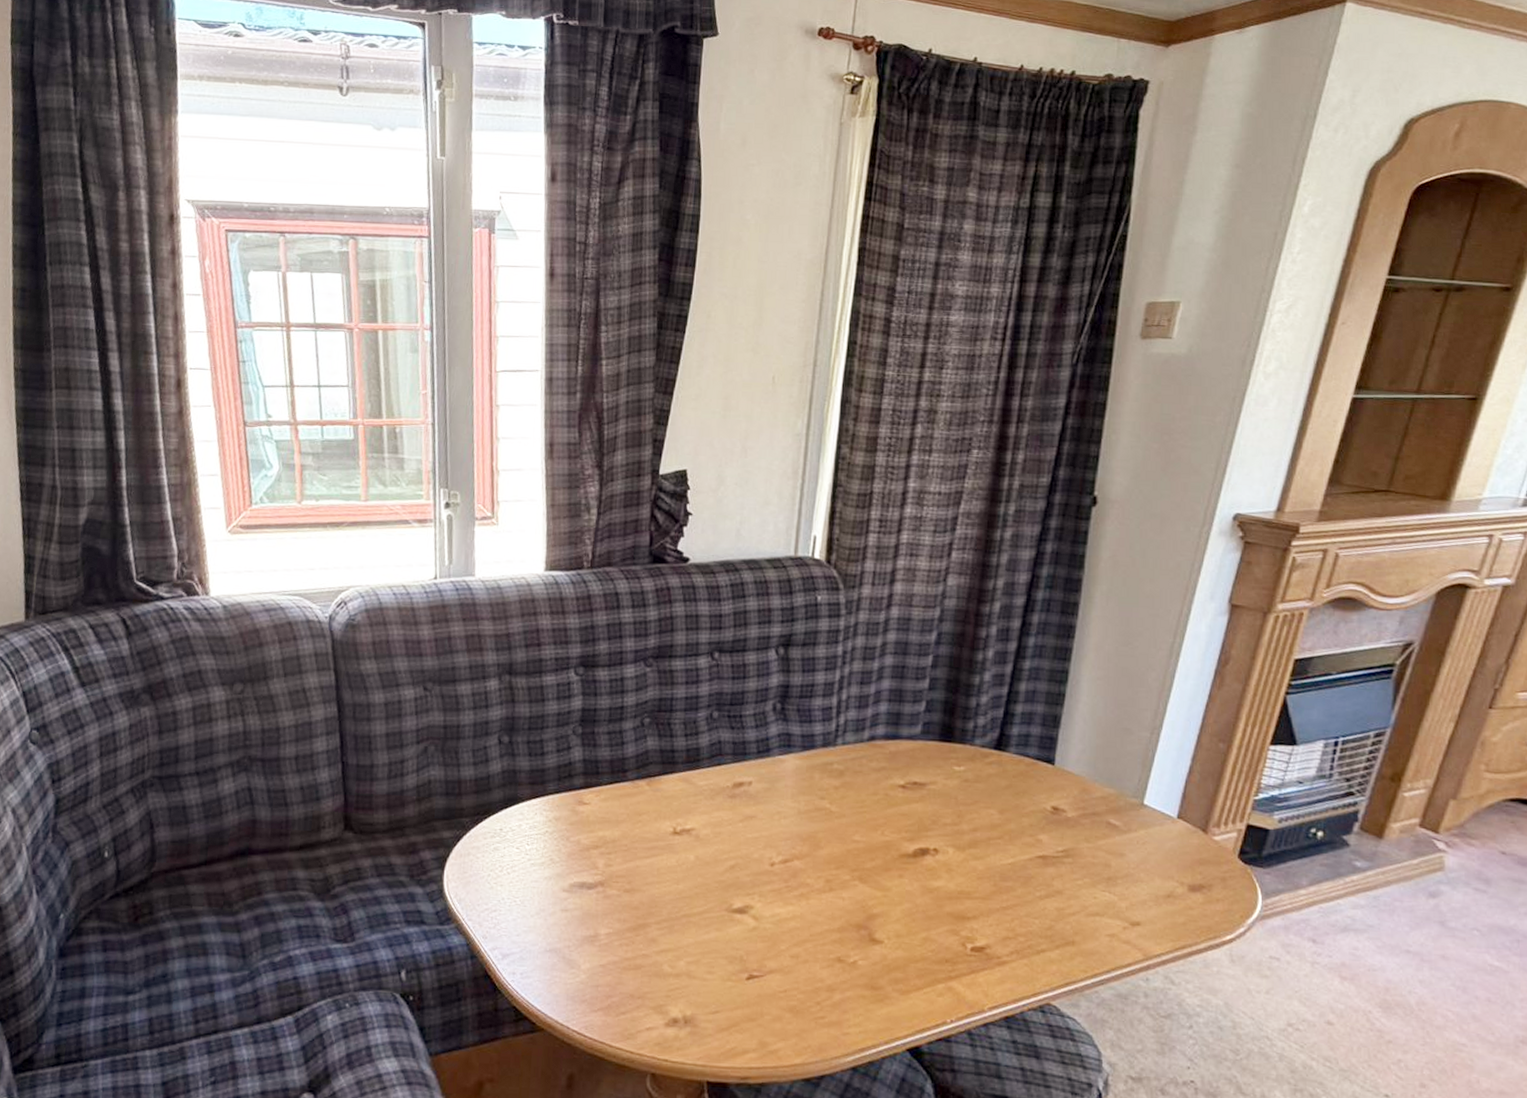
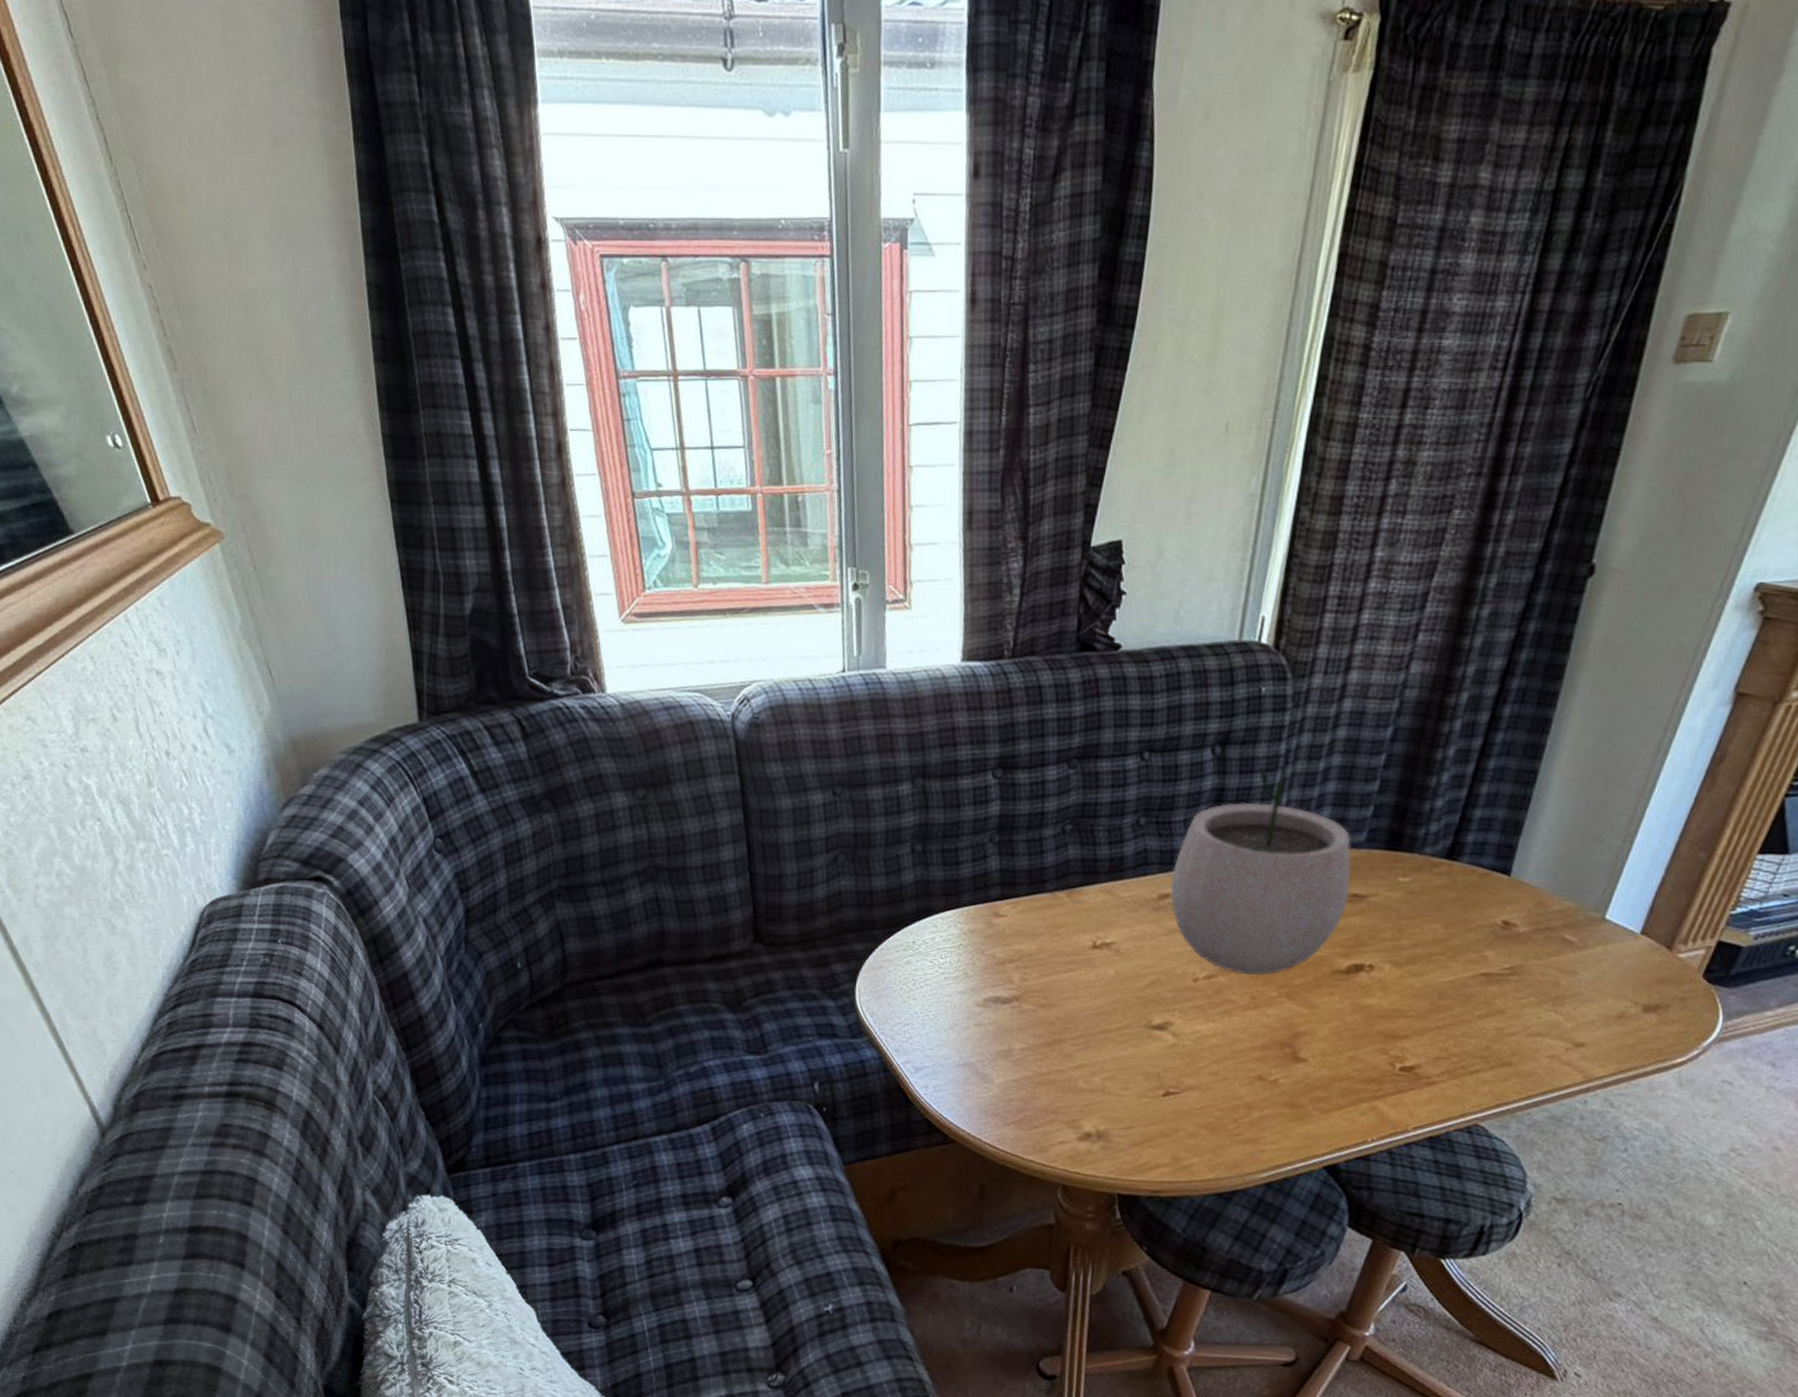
plant pot: none [744,666,910,859] -> present [1170,766,1351,975]

